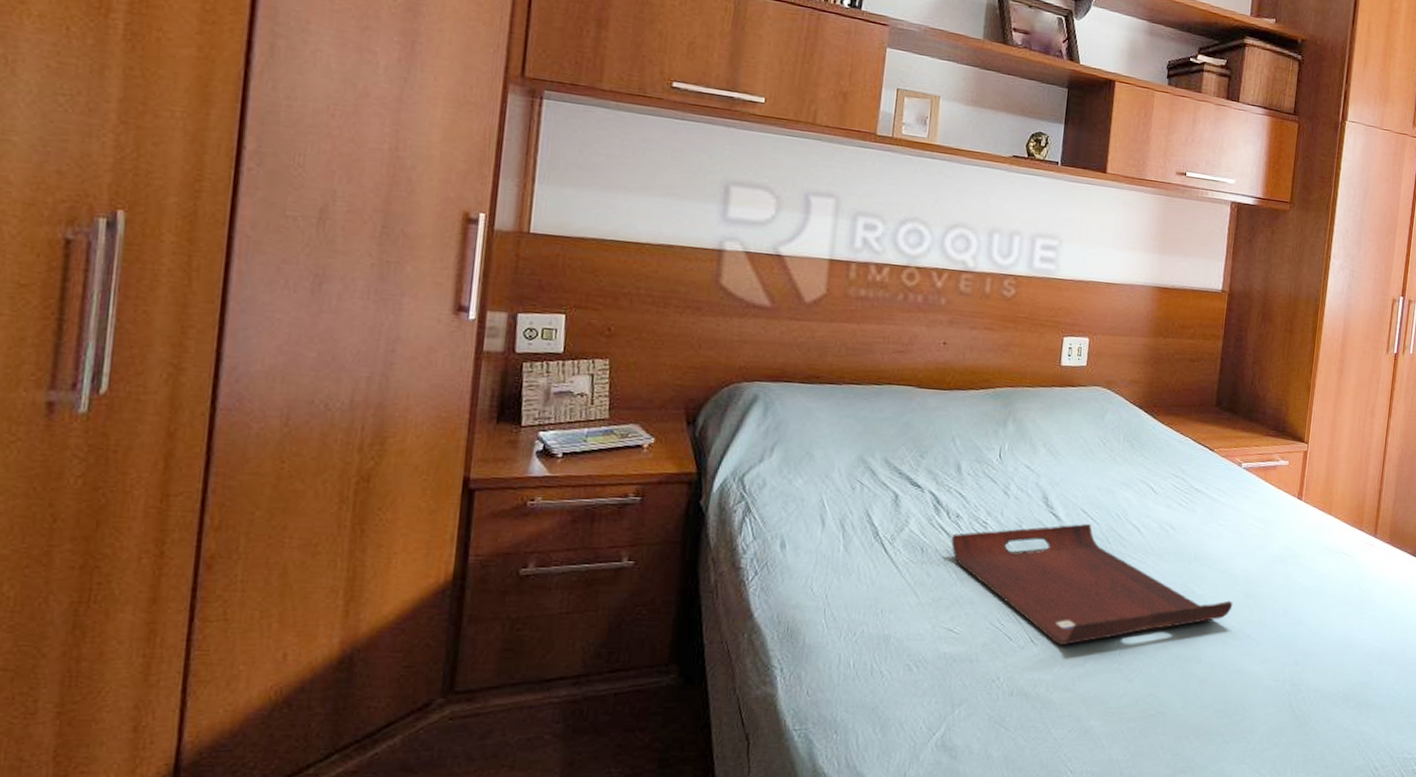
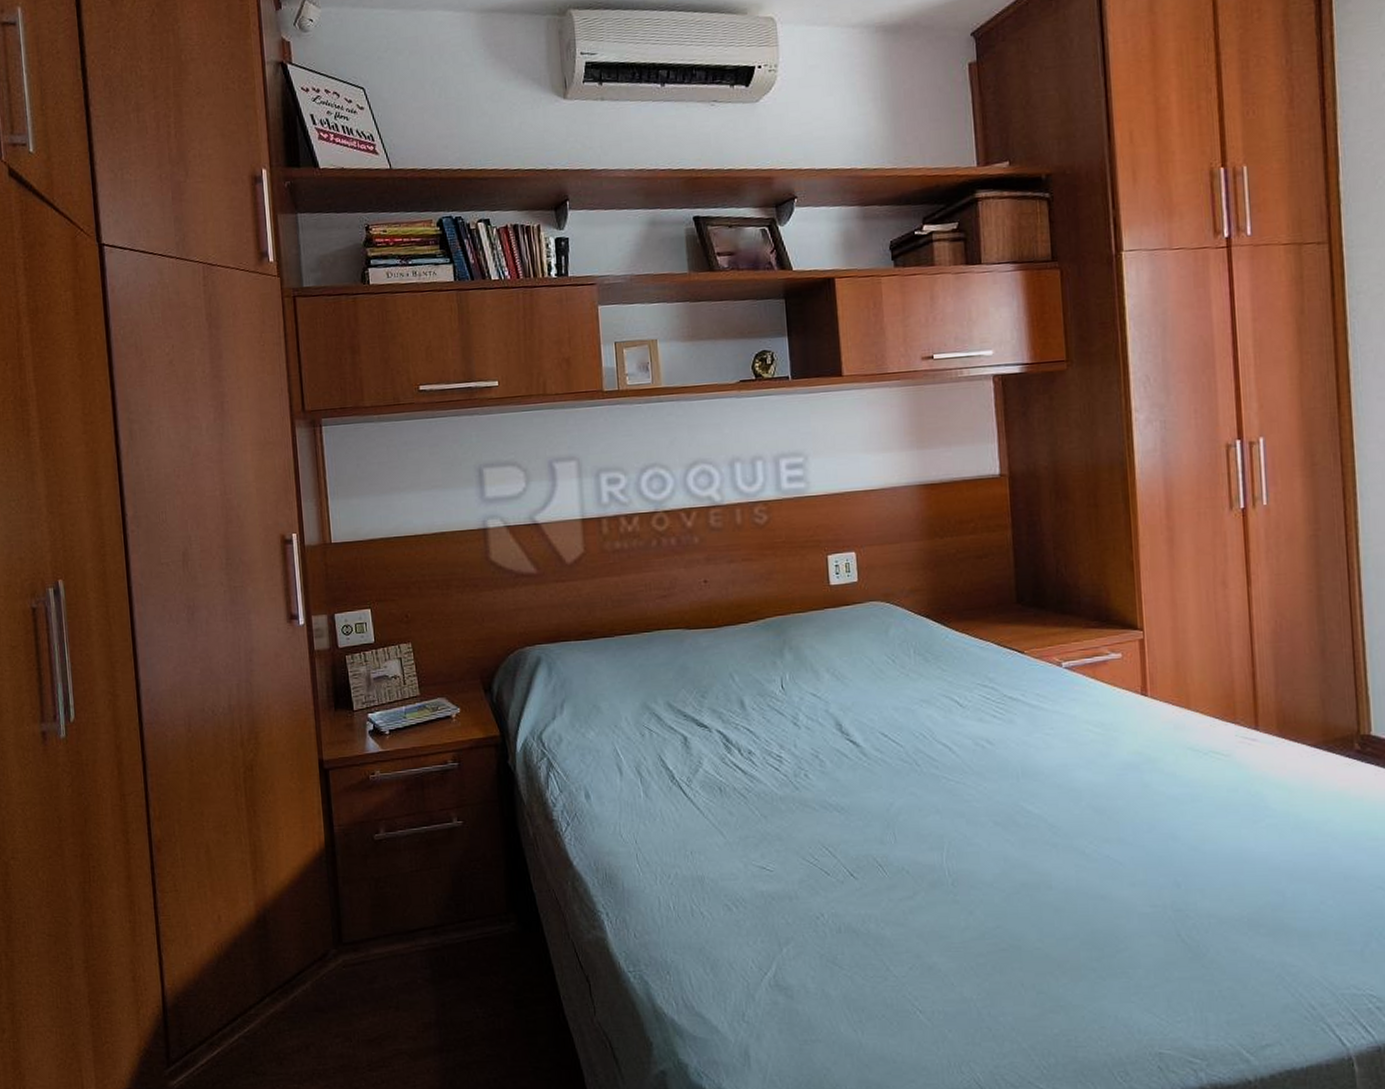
serving tray: present [951,523,1233,645] -> none [747,747,1081,877]

